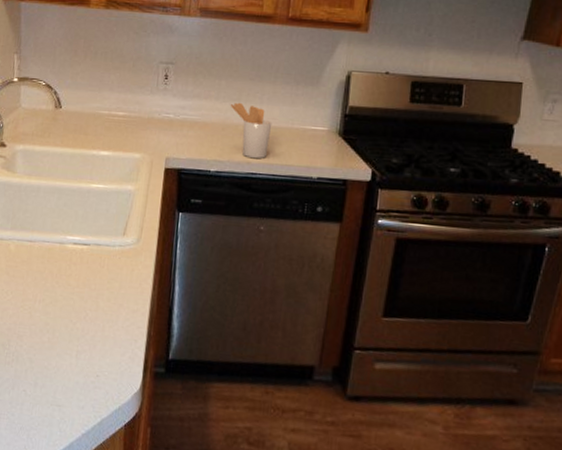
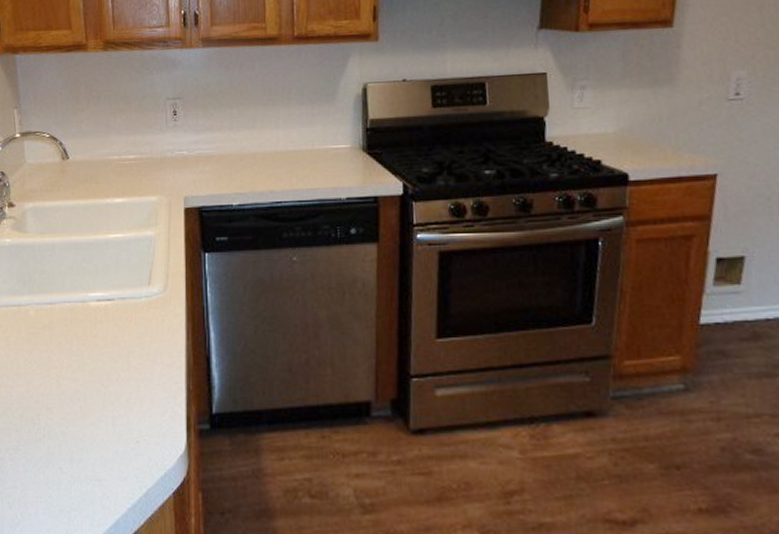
utensil holder: present [230,102,273,159] -> none [245,129,292,187]

